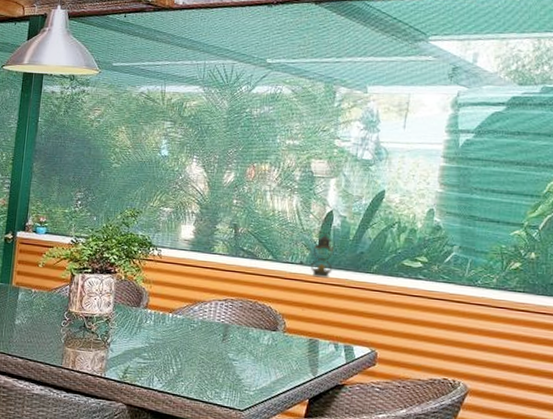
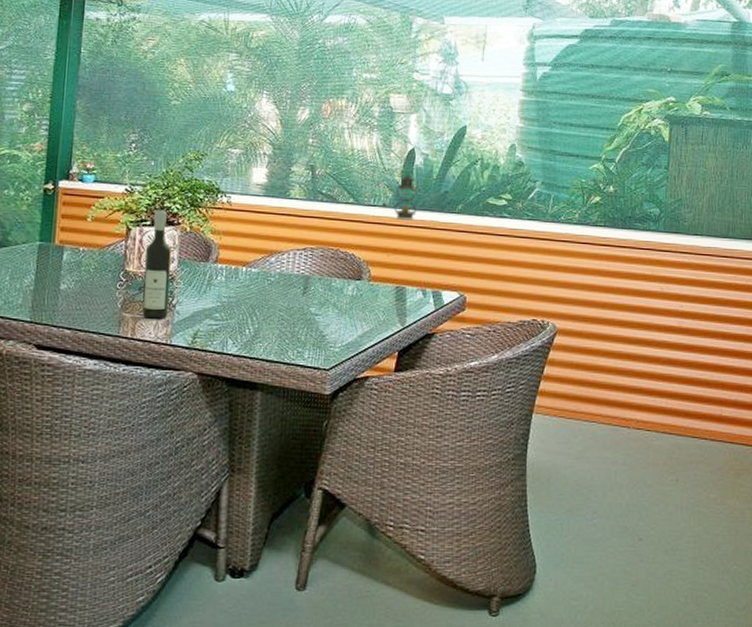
bottle: none [81,259,108,355] -> present [142,210,172,319]

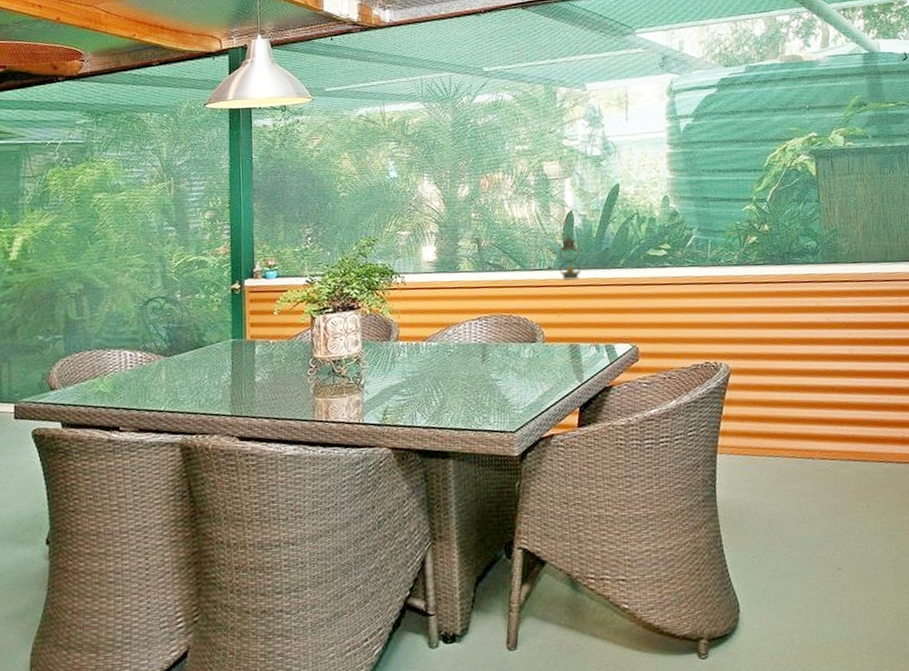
bottle: present [142,210,172,319] -> none [330,296,358,401]

